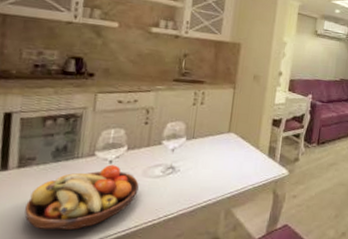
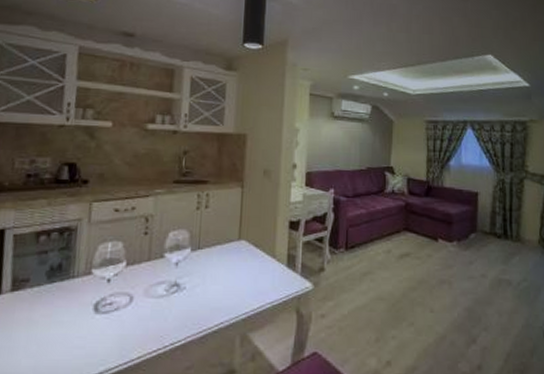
fruit bowl: present [25,164,139,231] -> none [19,284,141,364]

